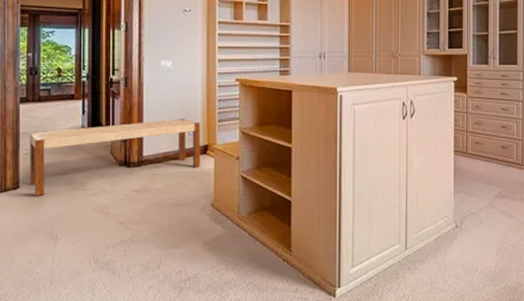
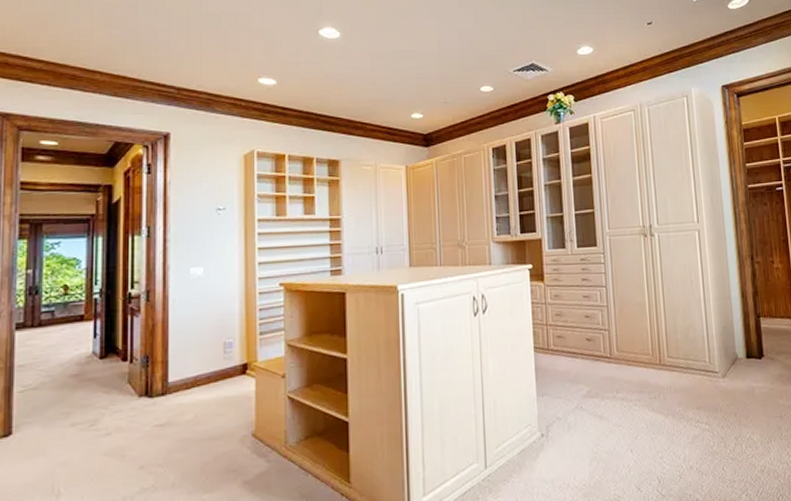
bench: present [30,119,201,196] -> none [25,334,240,443]

